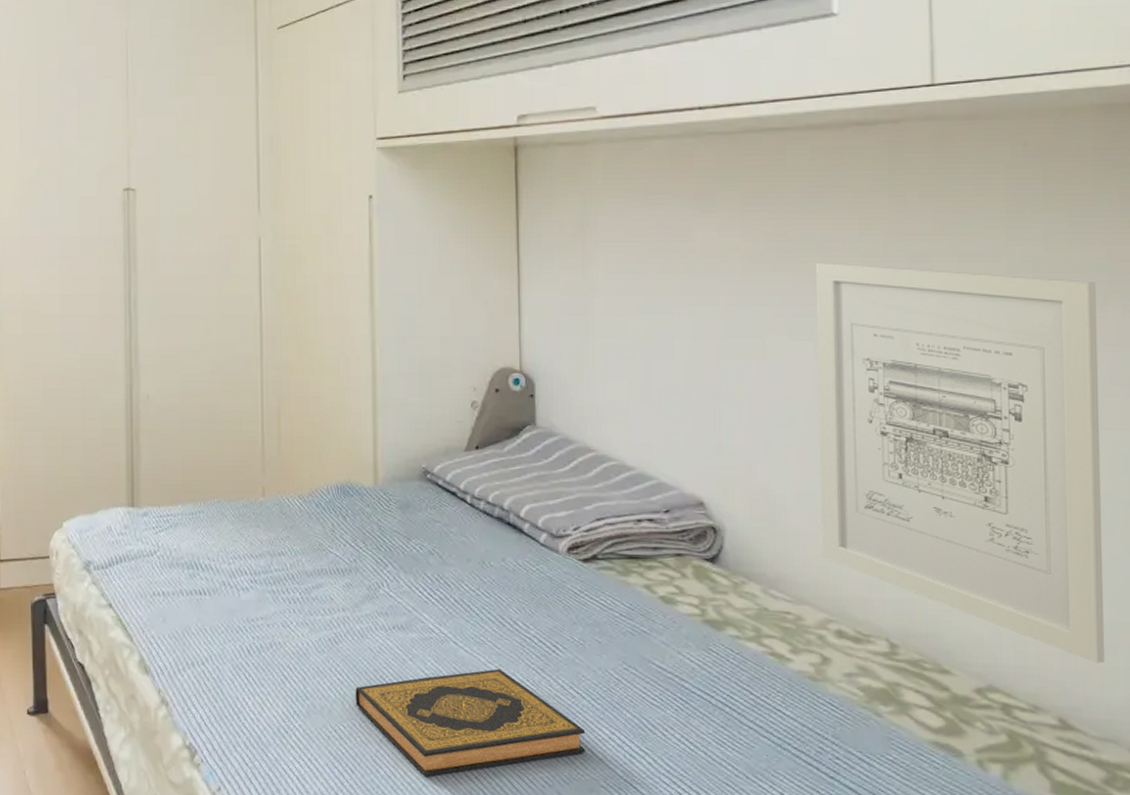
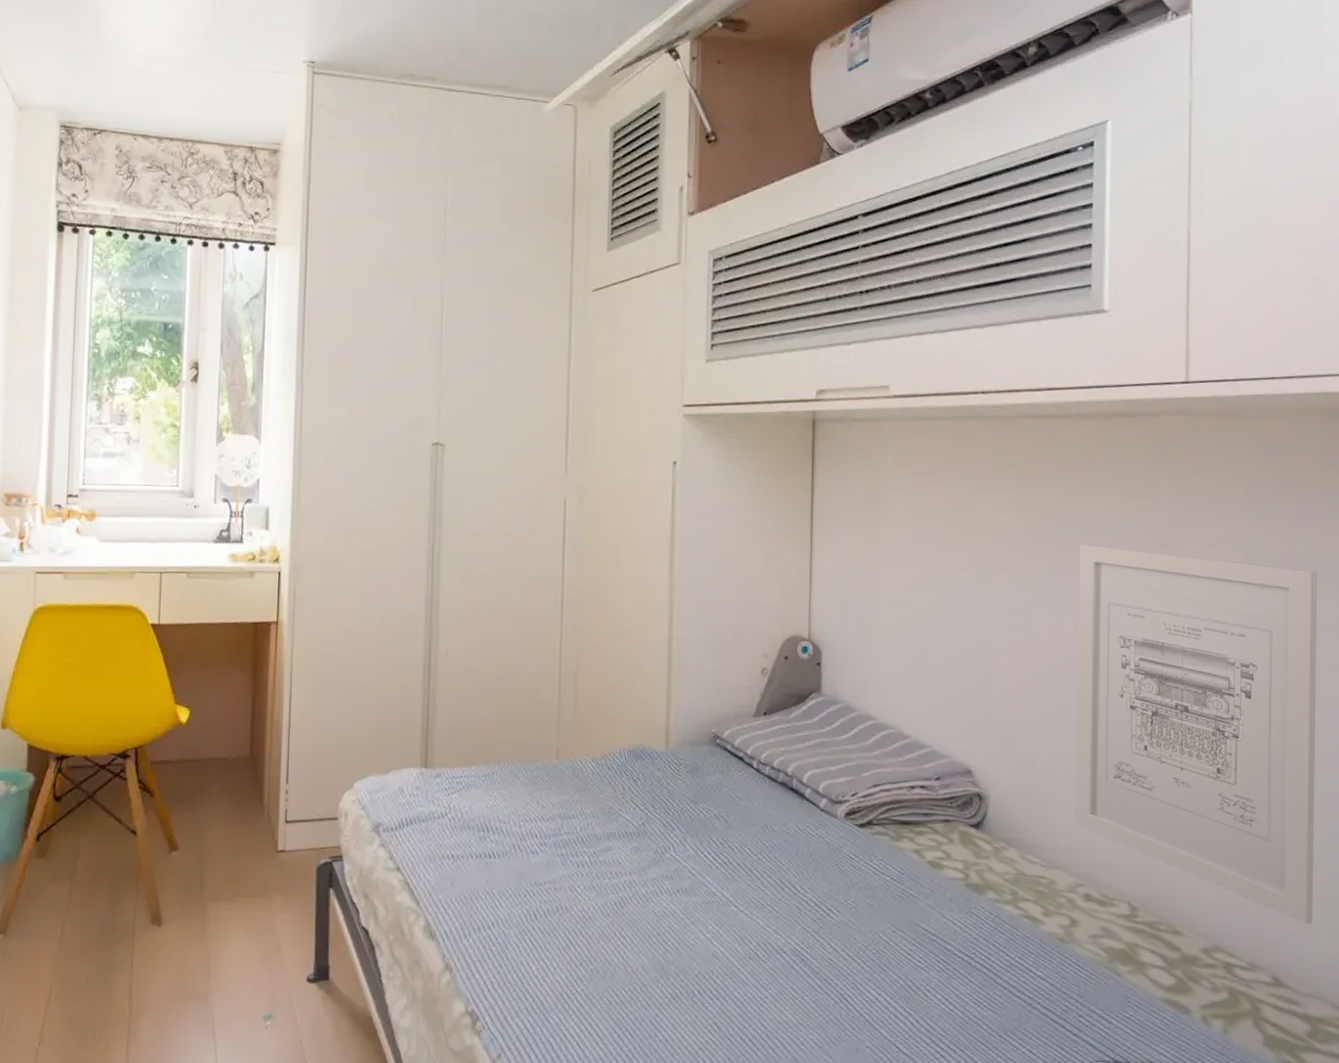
hardback book: present [355,668,586,777] -> none [638,932,854,1041]

